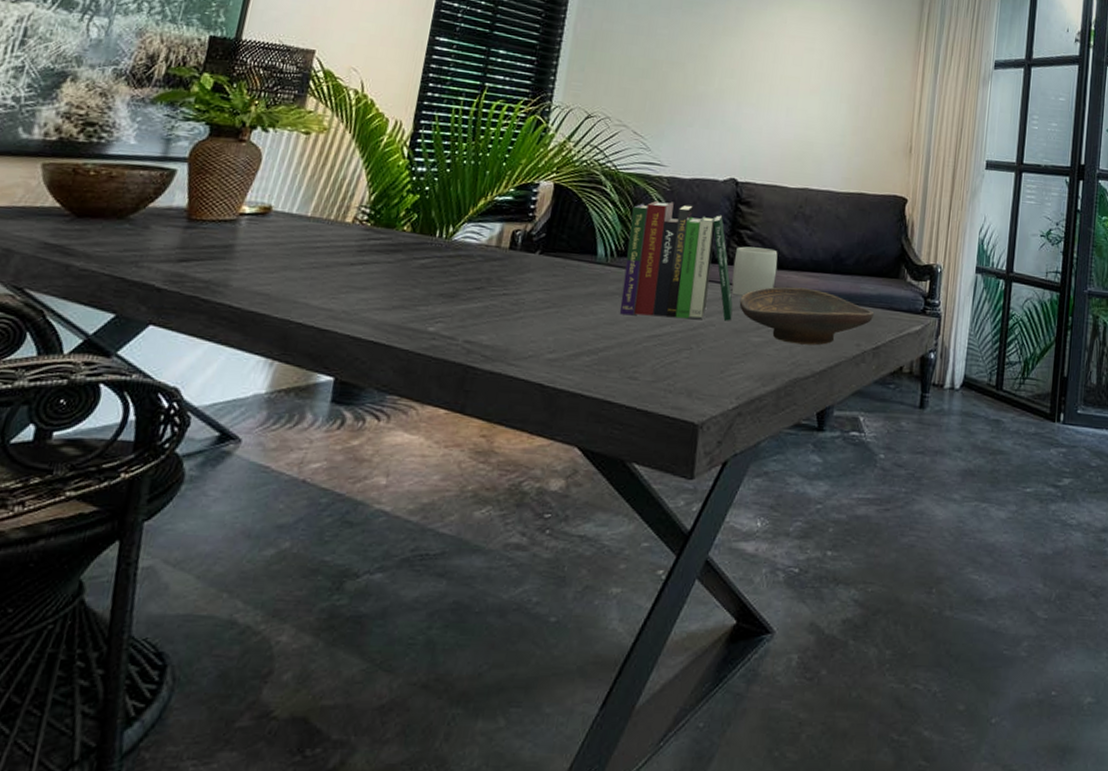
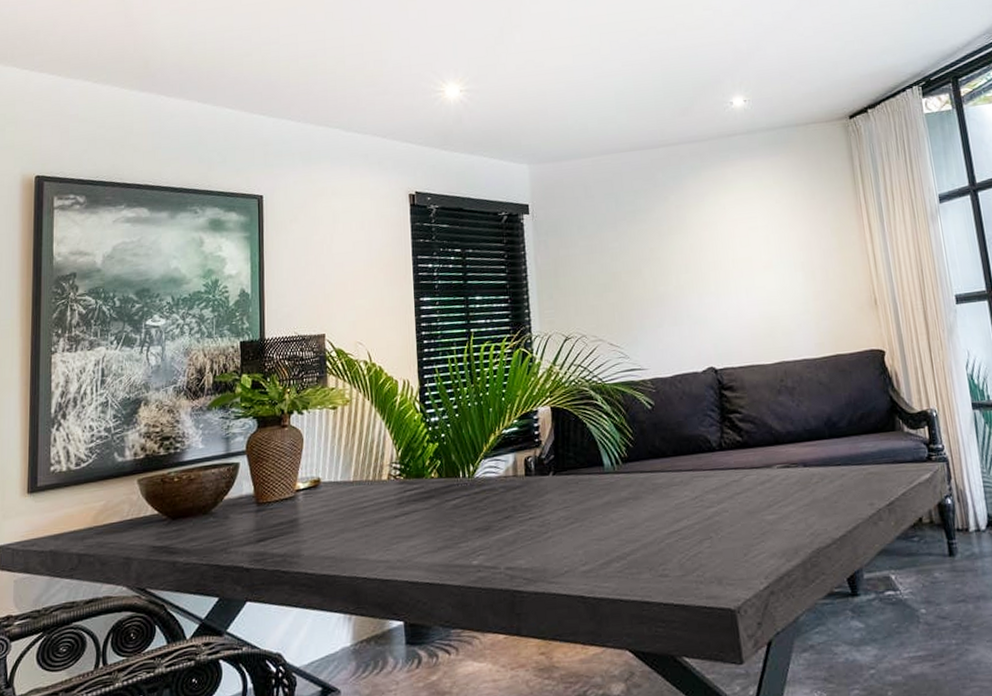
books: present [619,200,733,321] -> none [625,401,742,518]
mug: present [731,246,778,297] -> none [730,427,776,479]
decorative bowl: present [739,286,875,345] -> none [745,457,881,515]

